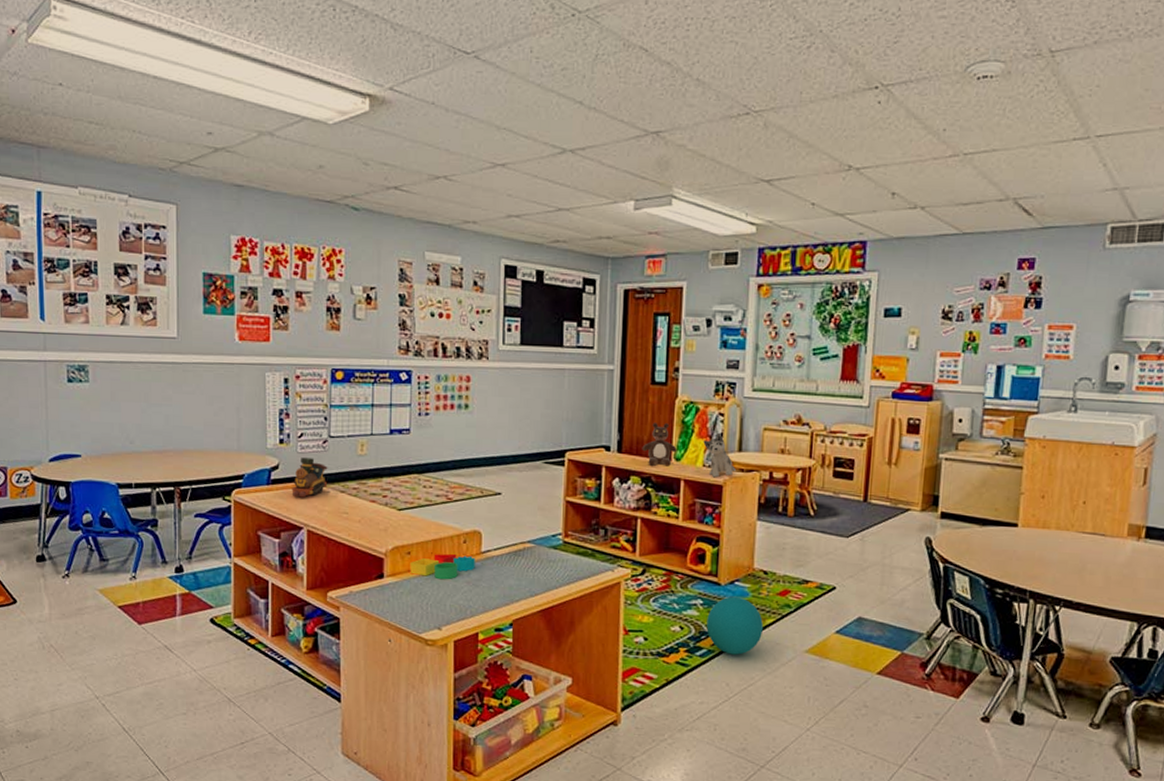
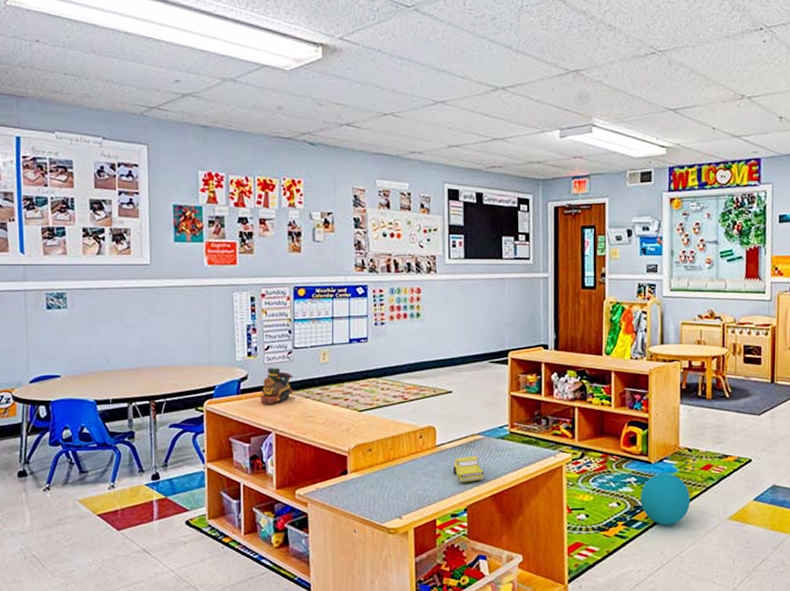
toy blocks: present [410,553,475,580] -> none [371,448,431,473]
toy truck: none [498,566,534,595] -> present [452,456,485,483]
stuffed animal: present [642,423,677,466] -> none [576,322,607,360]
plush toy: present [703,432,736,478] -> none [630,328,659,369]

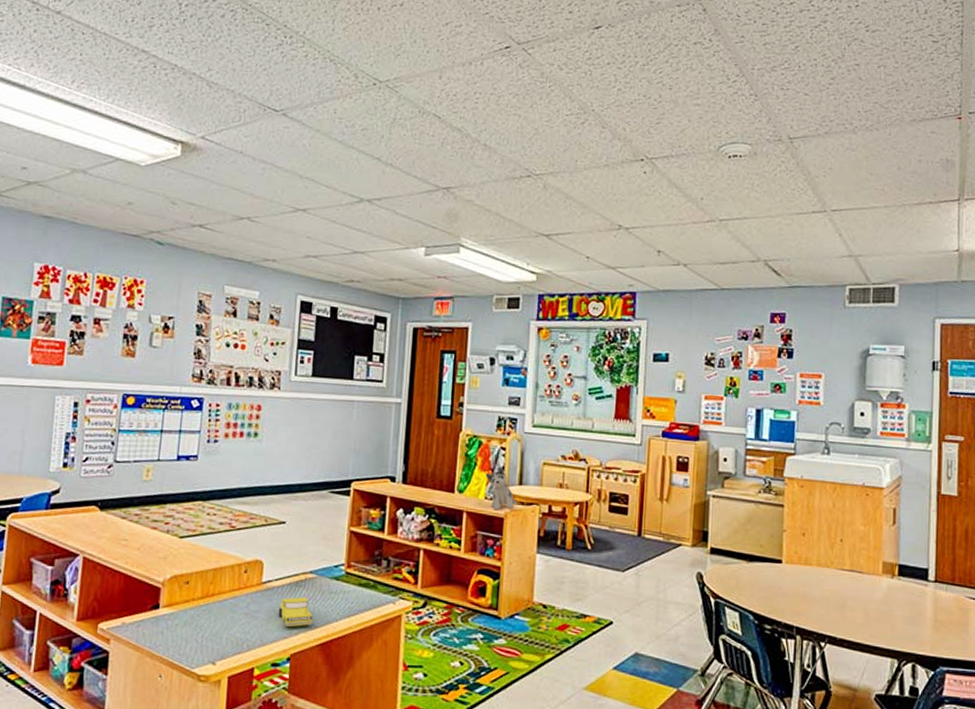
toy train: present [260,368,293,405] -> none [70,482,111,524]
plush toy: none [630,328,659,369] -> present [485,466,516,511]
ball: present [641,473,690,525] -> none [486,630,542,692]

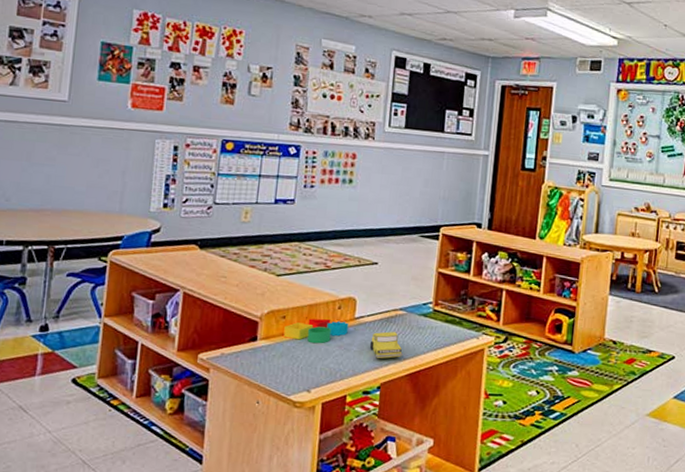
toy blocks: none [187,583,256,611] -> present [283,318,349,344]
plush toy: present [485,466,516,511] -> none [565,215,592,256]

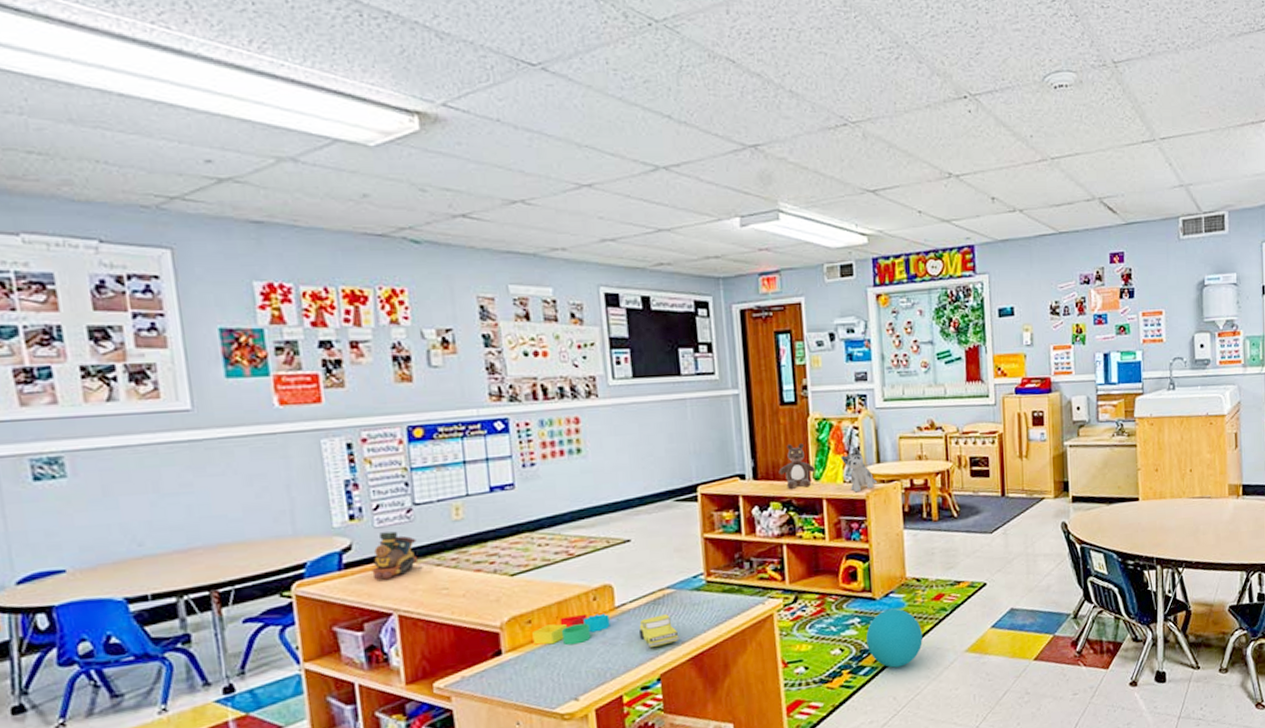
toy train: none [171,222,210,261] -> present [371,531,417,581]
stuffed animal: none [510,204,541,244] -> present [778,443,815,489]
ball: none [560,363,611,418] -> present [866,608,923,668]
plush toy: none [565,215,592,256] -> present [841,446,877,493]

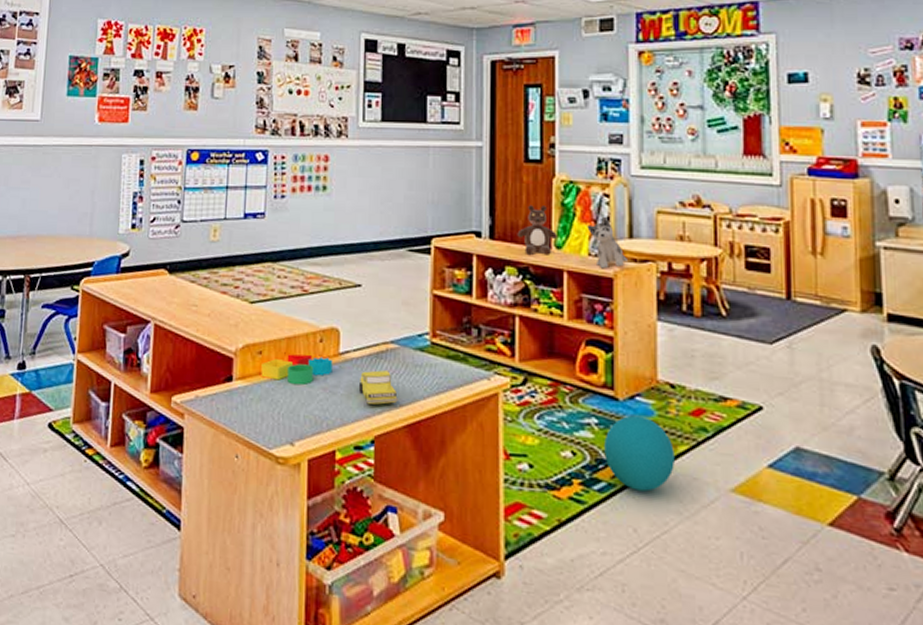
toy train: present [371,531,417,581] -> none [140,244,179,288]

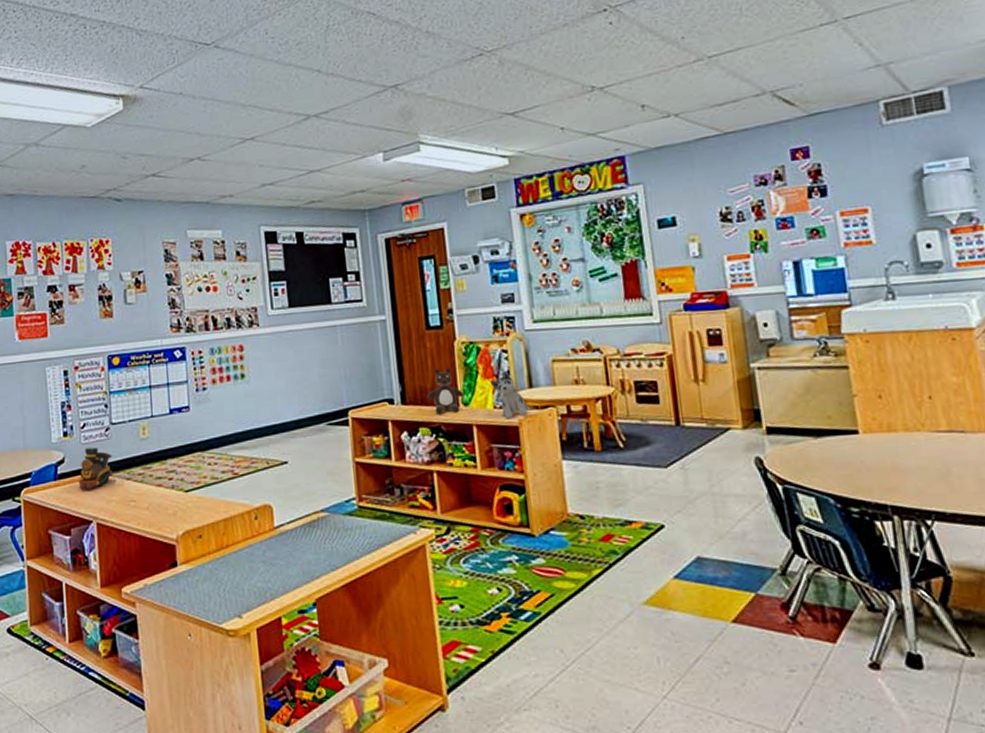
toy train: none [140,244,179,288] -> present [78,447,112,491]
toy blocks: present [261,354,333,385] -> none [203,532,270,562]
toy truck: present [358,370,398,405] -> none [295,538,334,572]
ball: present [604,415,674,492] -> none [526,547,591,615]

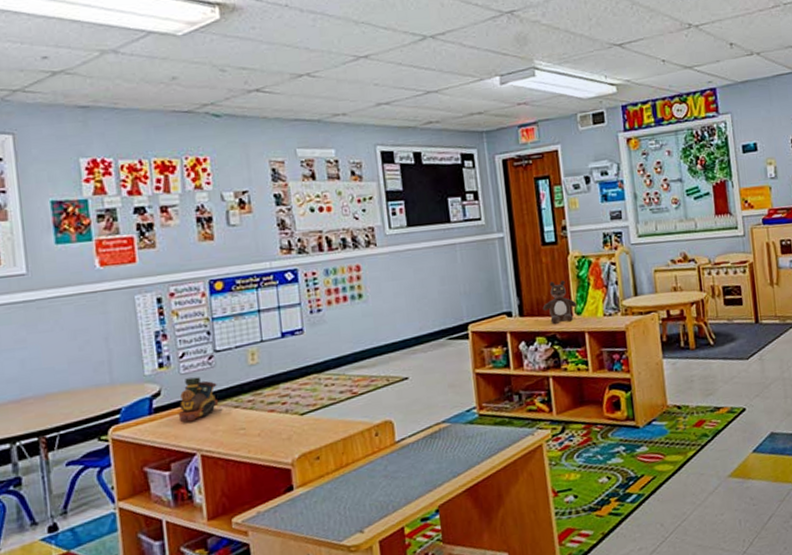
plush toy: present [490,370,530,419] -> none [600,281,635,325]

